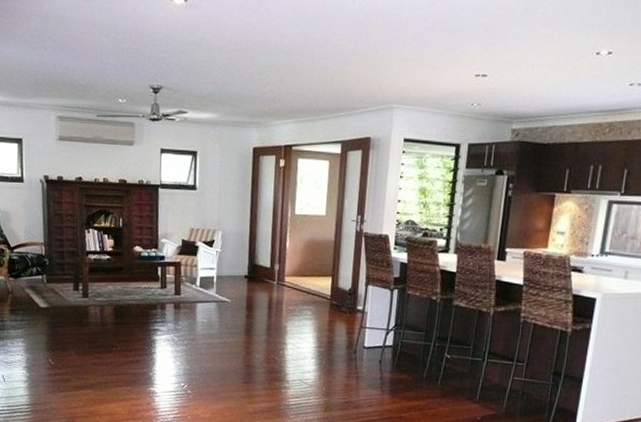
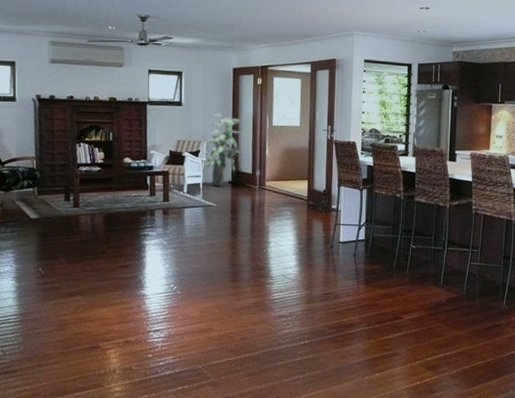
indoor plant: none [218,199,261,280] -> present [204,113,242,186]

